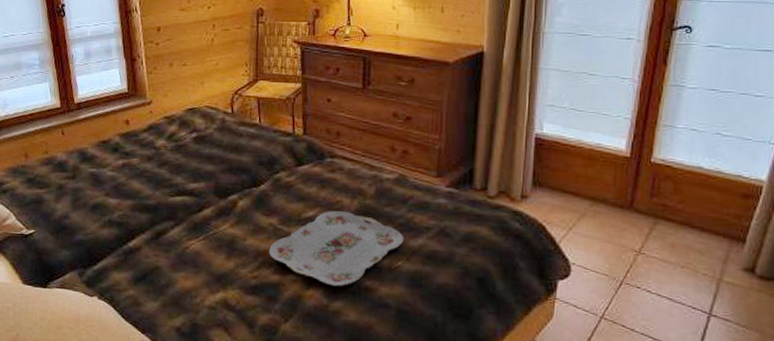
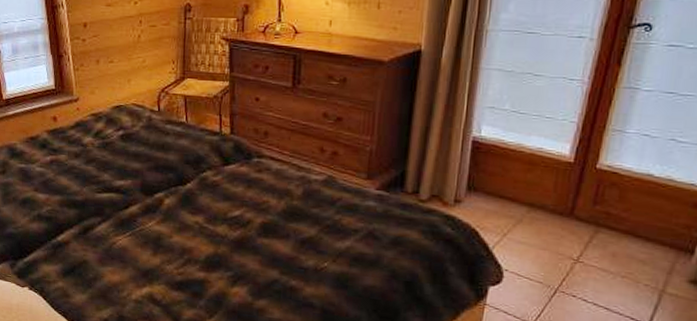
serving tray: present [269,211,404,287] -> none [195,211,331,286]

